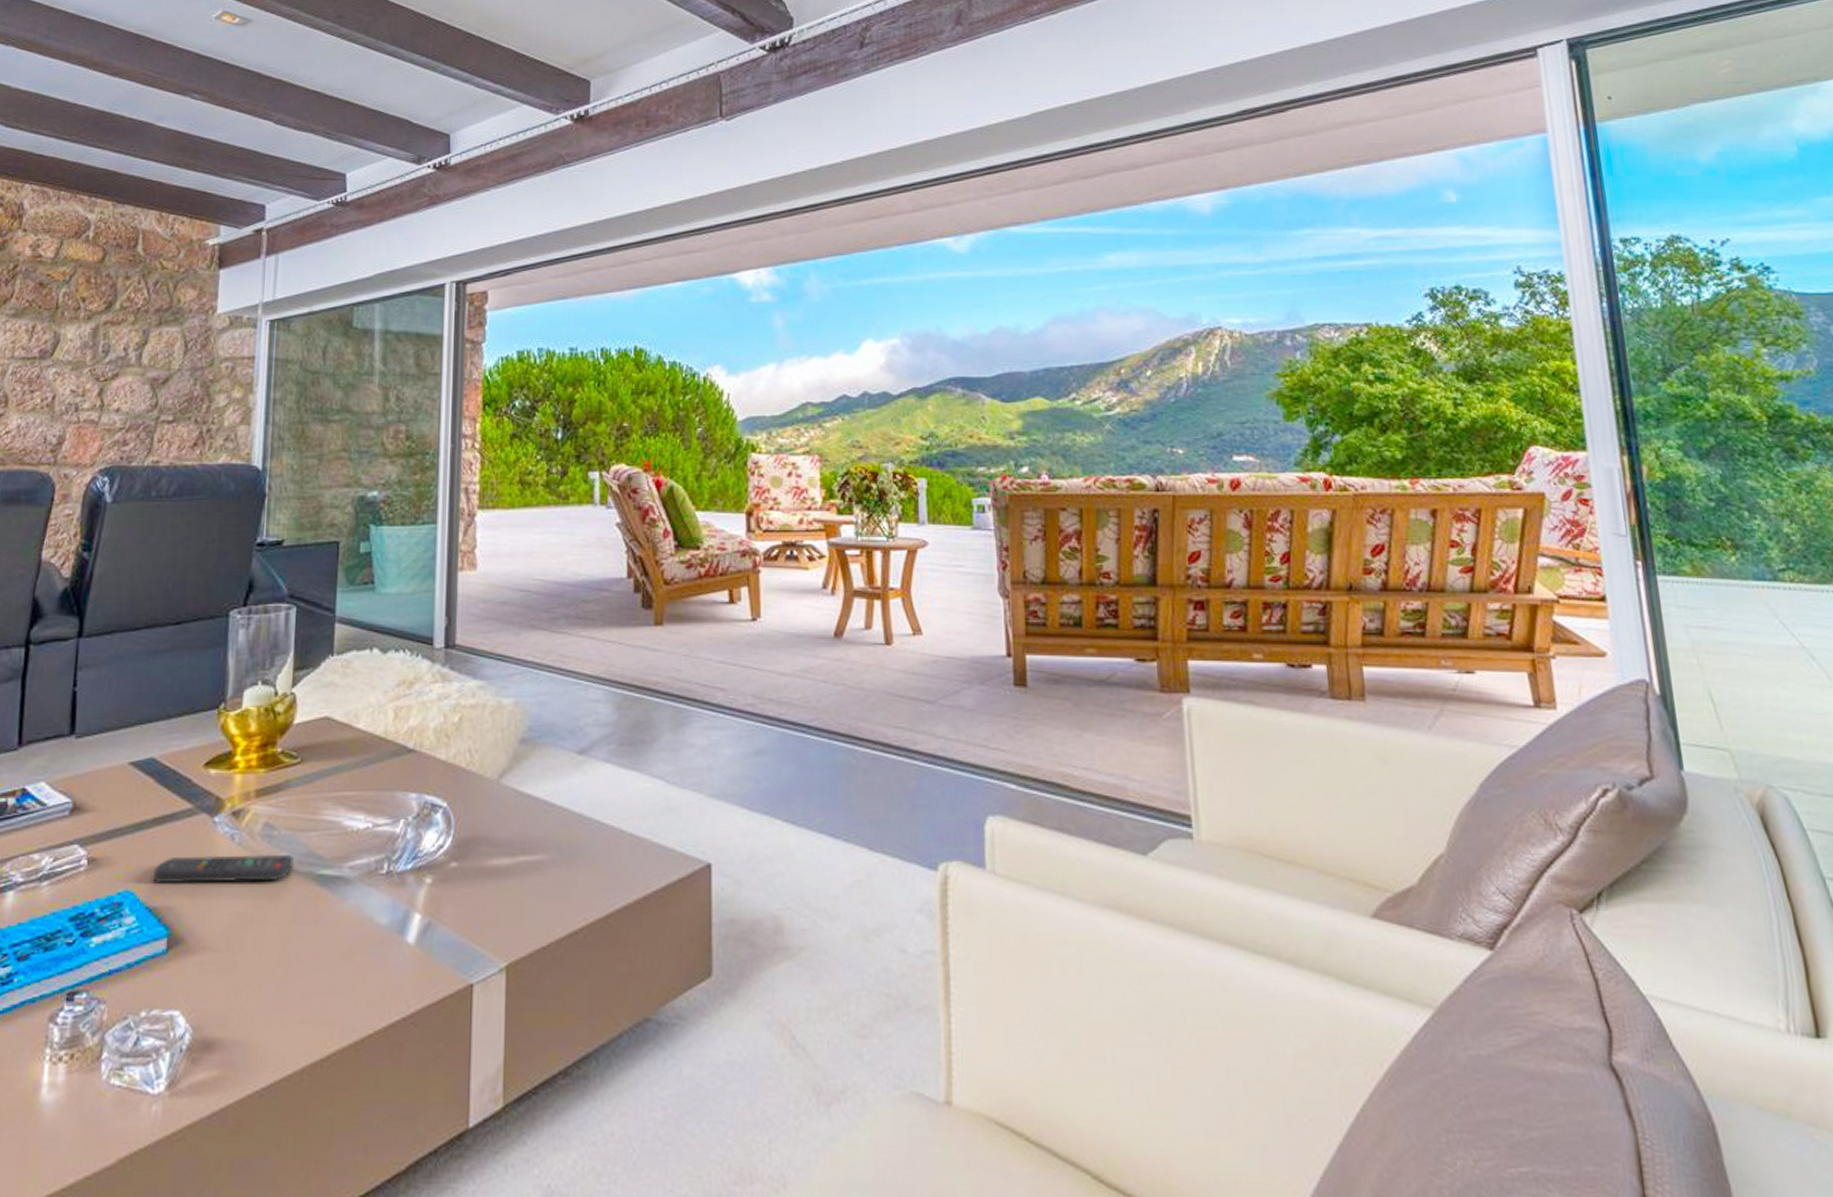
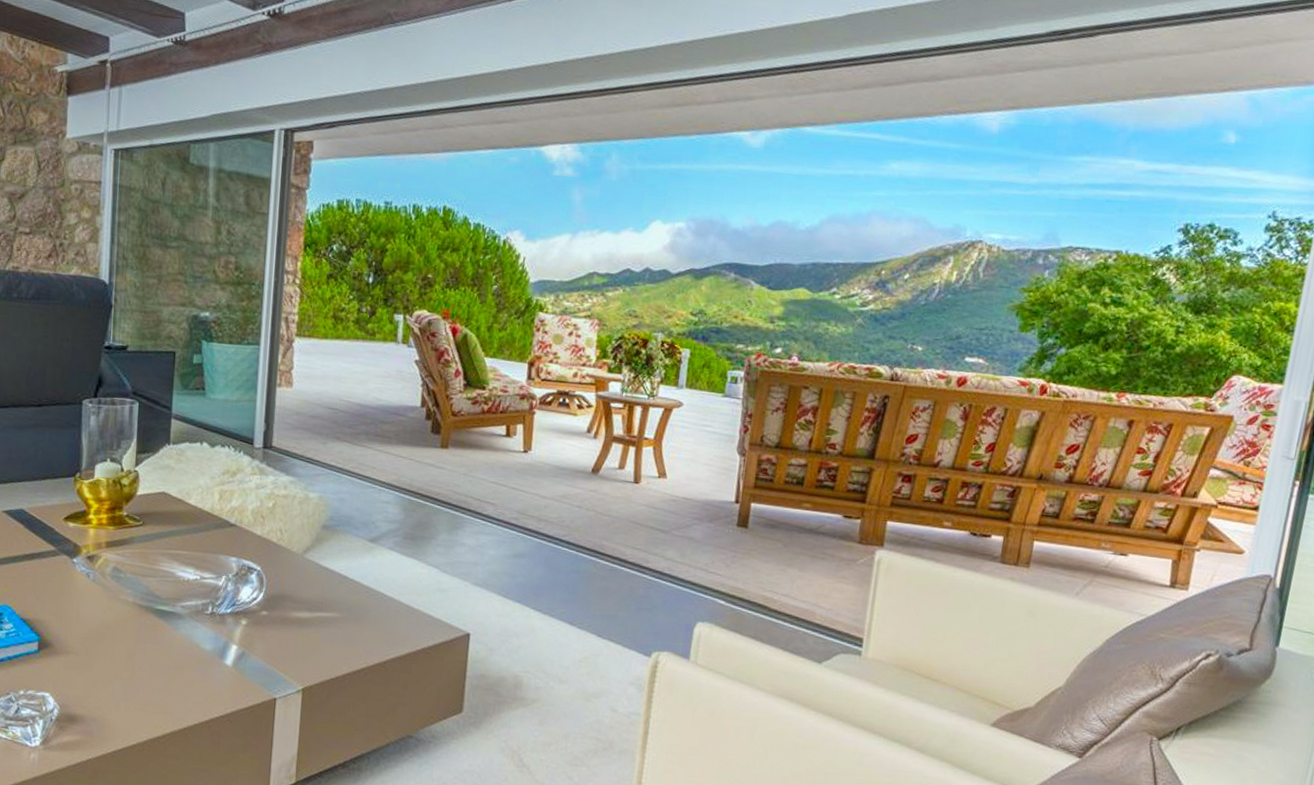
remote control: present [154,854,294,884] -> none [26,585,137,611]

